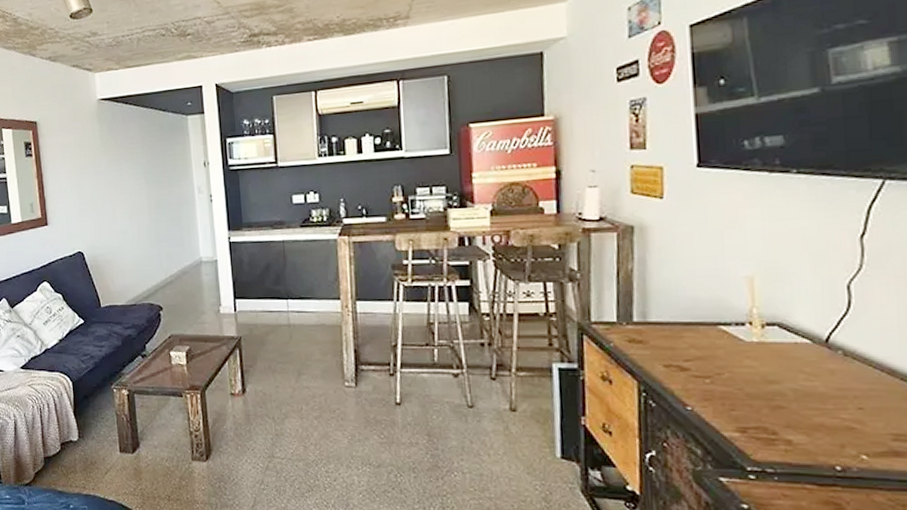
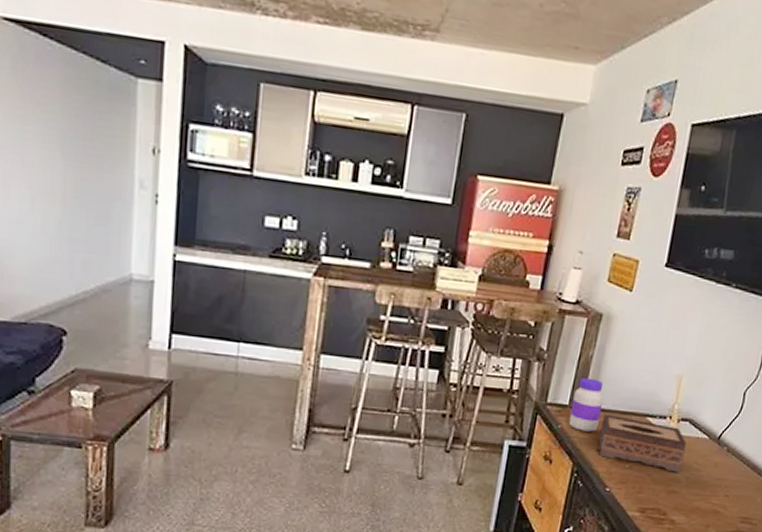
jar: none [620,292,659,347] -> present [568,377,604,432]
tissue box: none [662,327,784,385] -> present [598,414,686,473]

